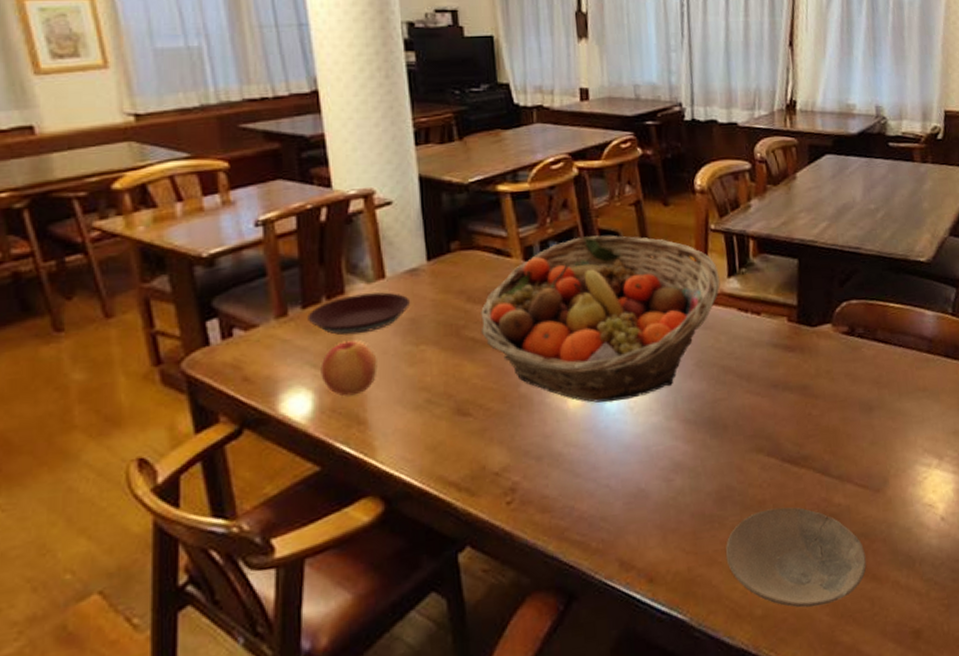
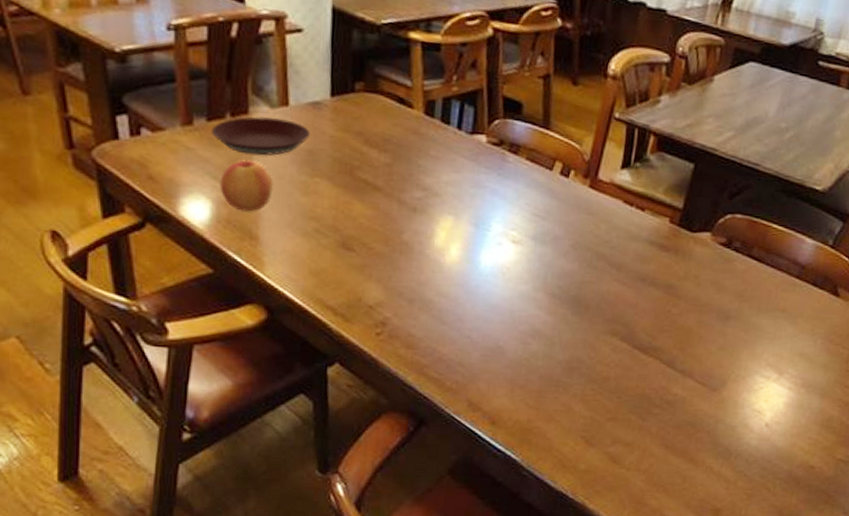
fruit basket: present [481,235,721,403] -> none [373,101,613,265]
plate: present [725,507,867,608] -> none [563,385,689,473]

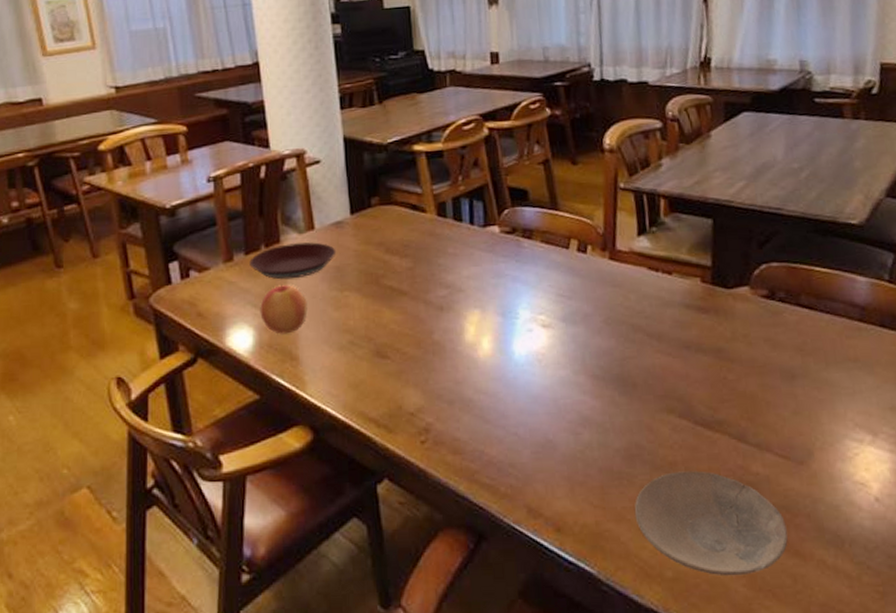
plate: none [563,385,689,473] -> present [634,470,788,577]

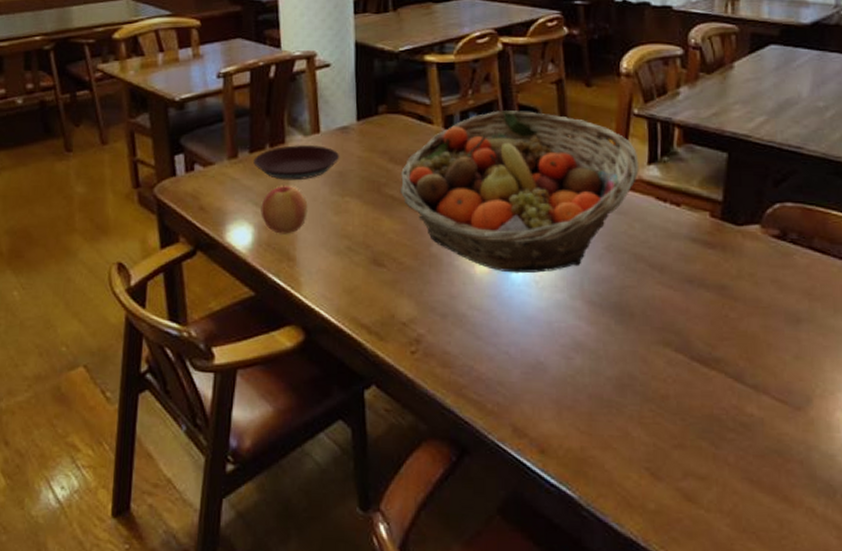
fruit basket: none [398,192,630,354] -> present [399,110,639,274]
plate: present [634,470,788,577] -> none [621,405,777,516]

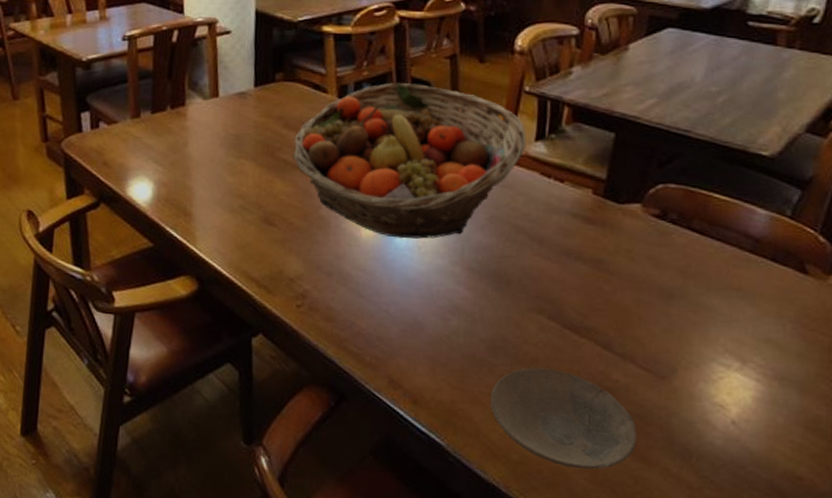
plate: present [253,145,340,181] -> none [155,108,237,142]
apple: present [261,184,308,234] -> none [160,145,205,192]
plate: none [621,405,777,516] -> present [490,367,637,470]

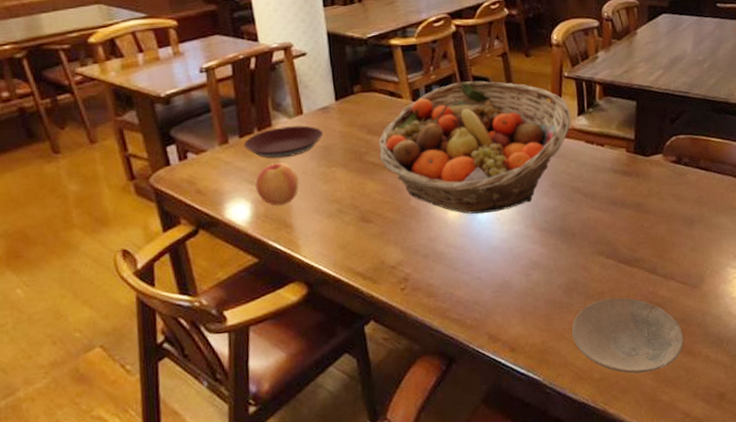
plate: none [155,108,237,142] -> present [244,125,324,159]
apple: none [160,145,205,192] -> present [255,163,299,206]

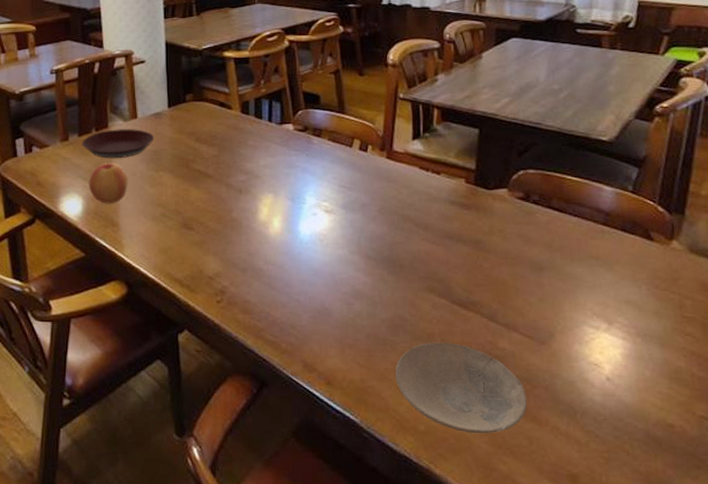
fruit basket: present [379,80,572,214] -> none [205,97,405,234]

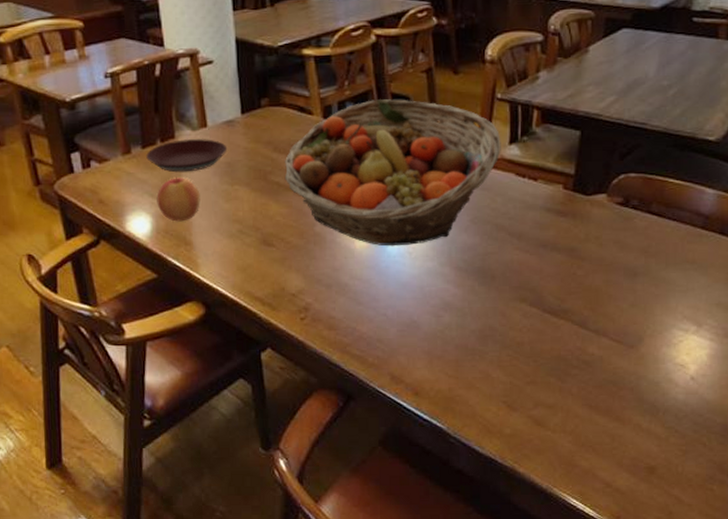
fruit basket: none [205,97,405,234] -> present [284,99,501,247]
plate: present [395,342,527,434] -> none [483,350,611,434]

